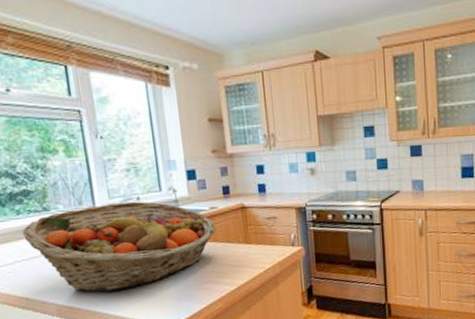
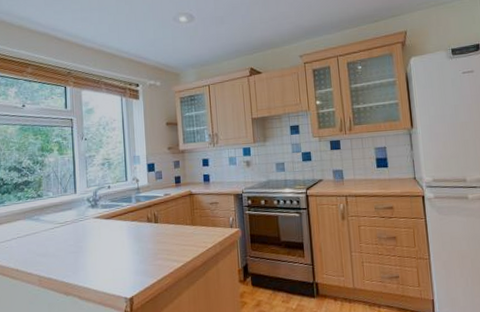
fruit basket: present [22,201,216,293] -> none [21,189,168,267]

